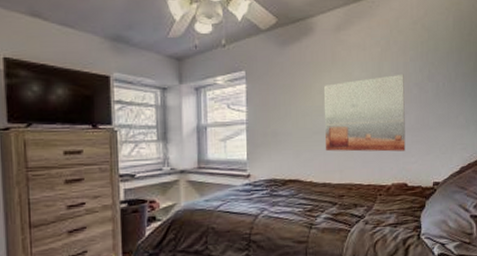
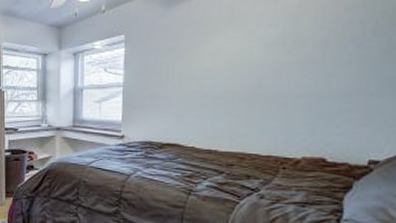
wall art: present [324,74,406,152] -> none [212,28,333,120]

